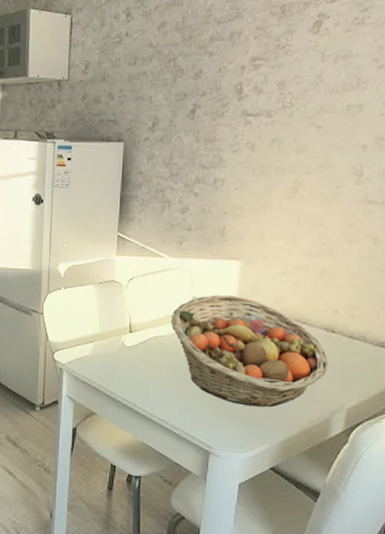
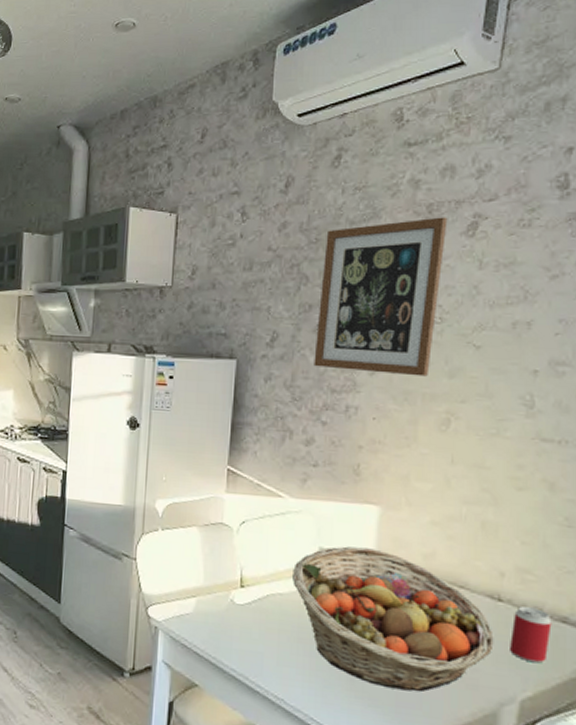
wall art: none [188,16,297,153] -> present [314,217,448,377]
beverage can: none [340,335,372,380] -> present [510,605,552,664]

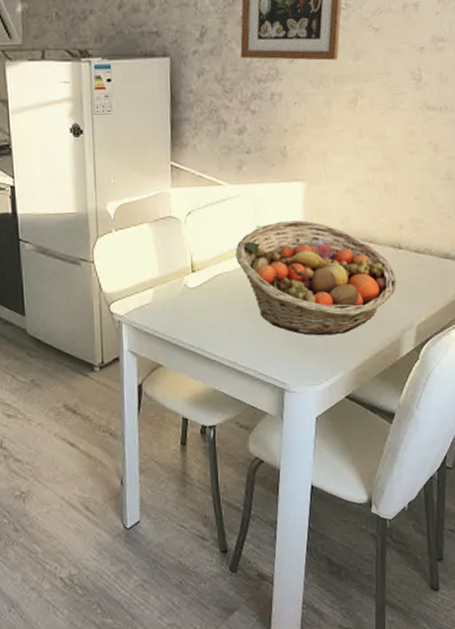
beverage can: present [510,605,552,664] -> none [408,249,438,294]

